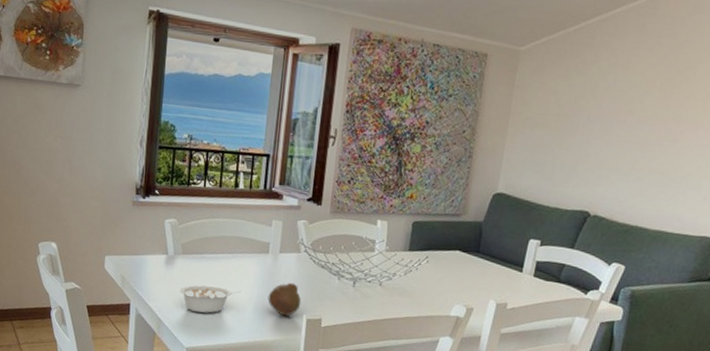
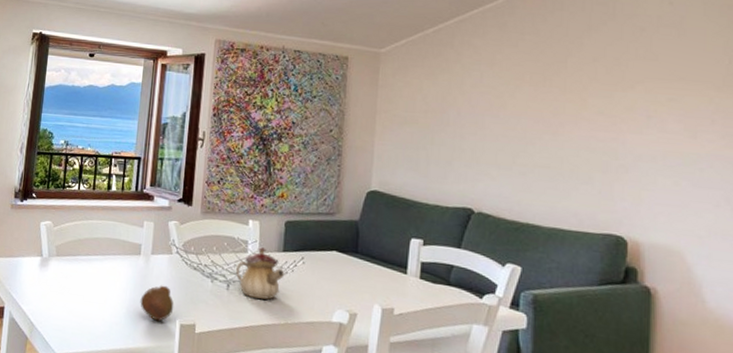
legume: present [179,285,241,314] -> none [52,287,113,318]
teapot: none [362,246,409,296] -> present [236,247,285,300]

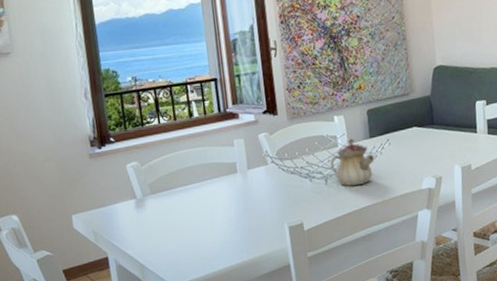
fruit: present [140,285,174,322] -> none [246,195,280,230]

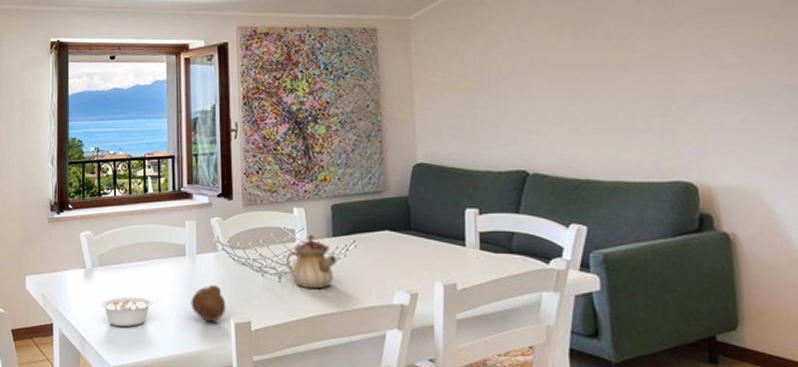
legume: none [156,216,218,248] -> present [100,296,162,327]
fruit: none [246,195,280,230] -> present [191,284,226,322]

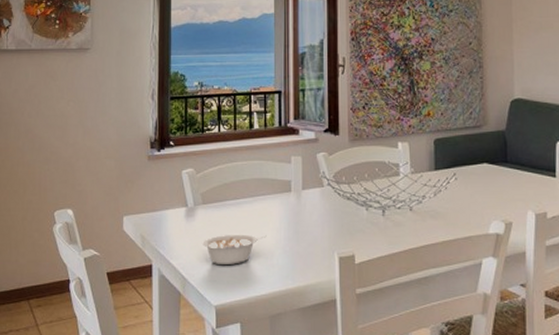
fruit: present [191,284,226,322] -> none [295,220,331,257]
teapot: present [286,235,338,288] -> none [390,169,439,220]

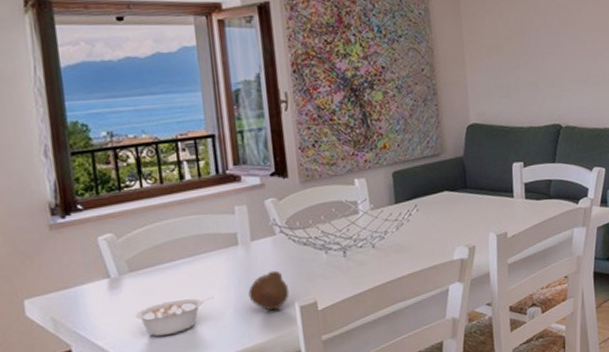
fruit: none [295,220,331,257] -> present [248,270,290,311]

